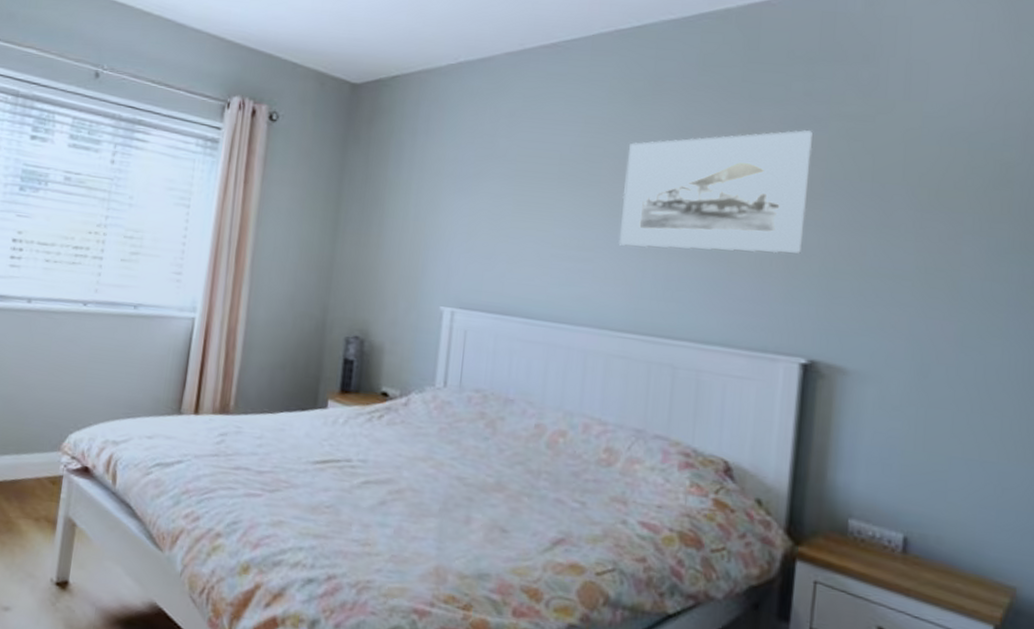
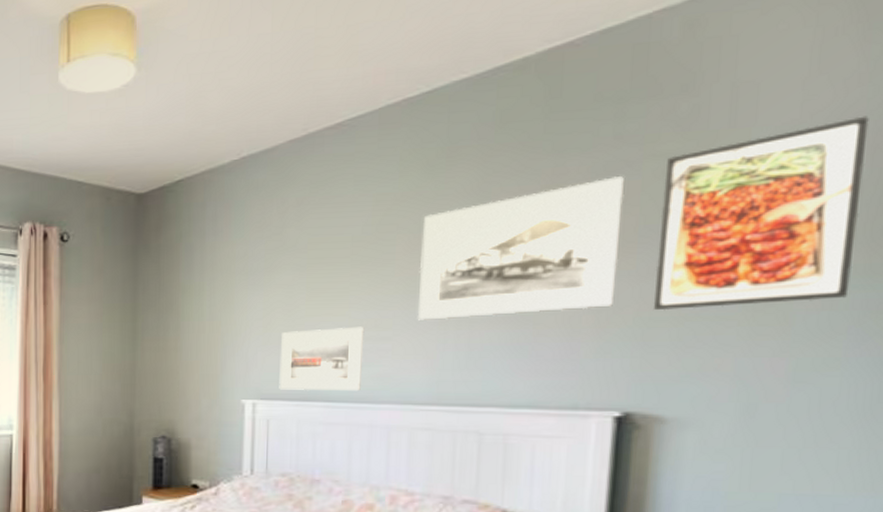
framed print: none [479,241,567,311] -> present [279,326,365,391]
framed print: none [837,105,1021,271] -> present [652,116,869,311]

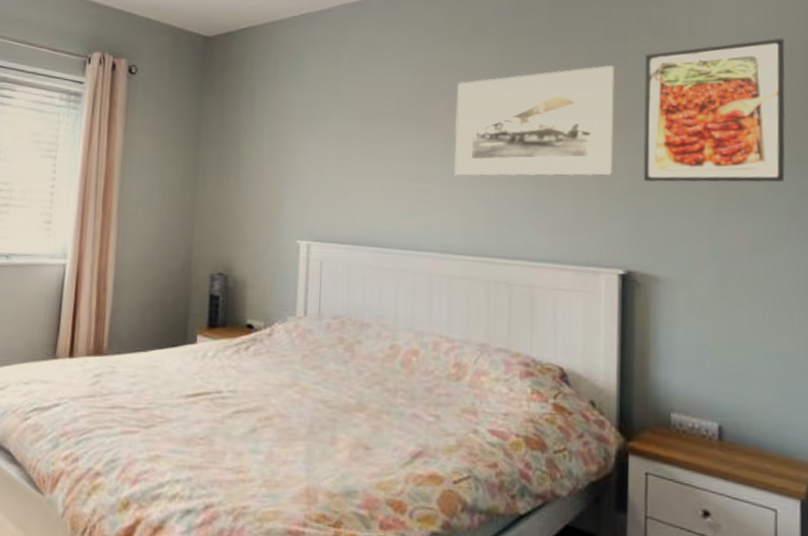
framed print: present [279,326,365,391] -> none [332,177,409,239]

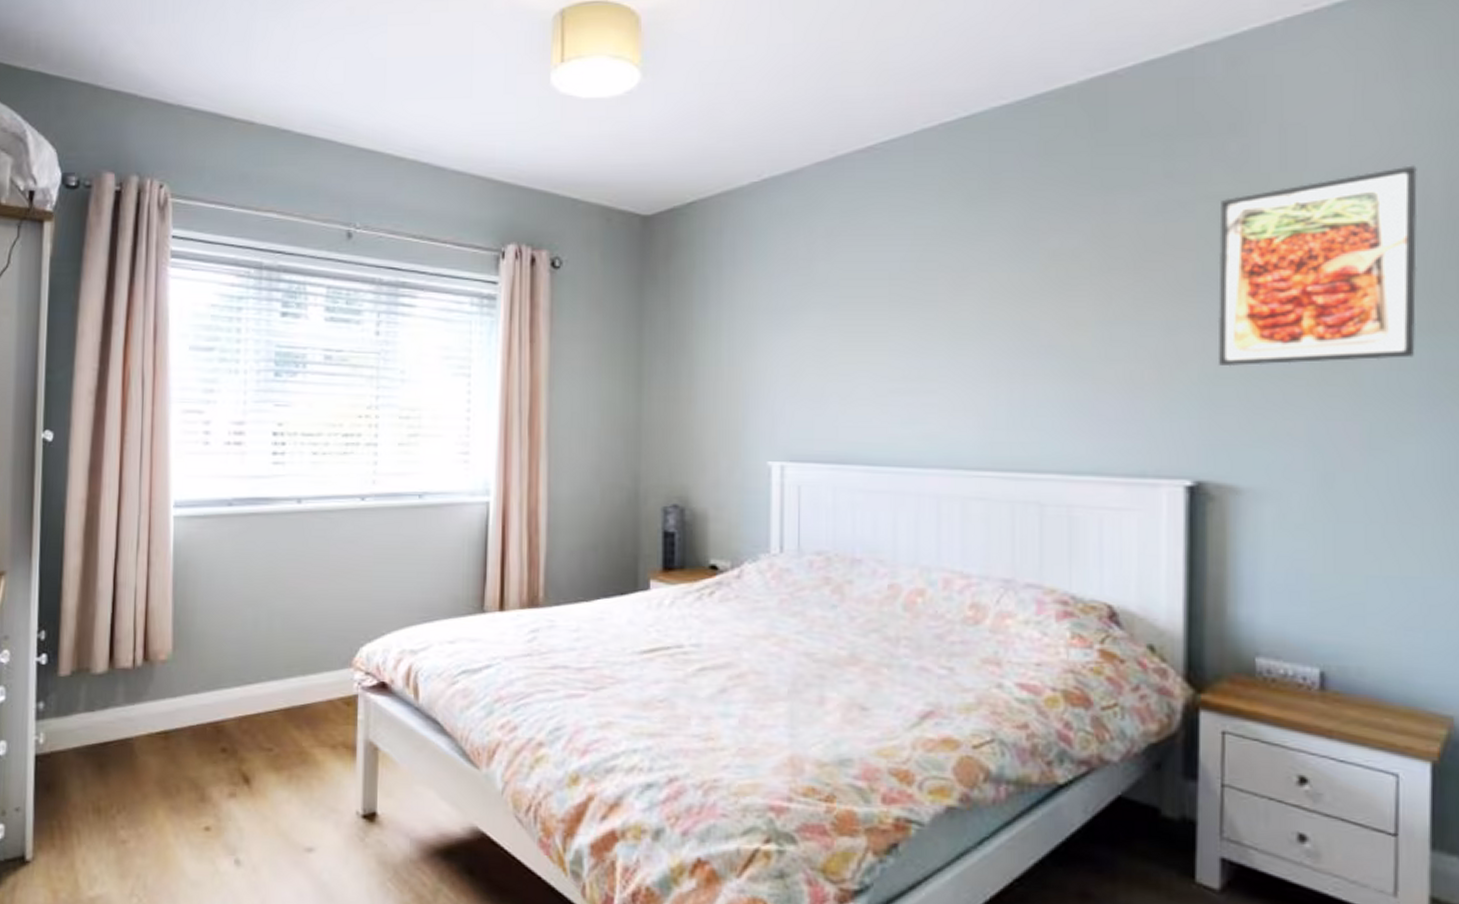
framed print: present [454,65,615,177] -> none [965,218,1179,372]

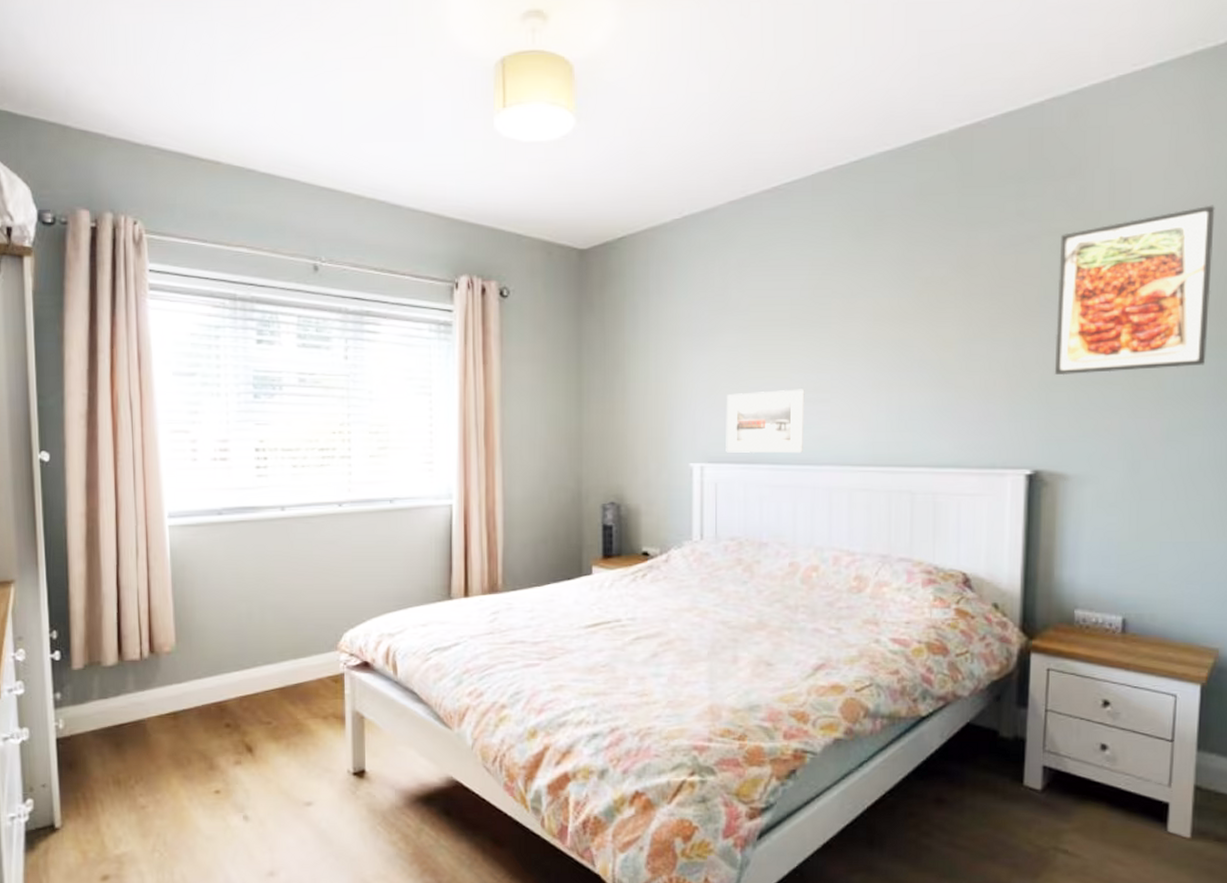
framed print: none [811,377,907,453] -> present [726,389,805,454]

